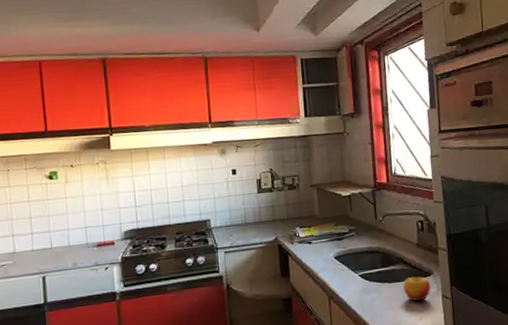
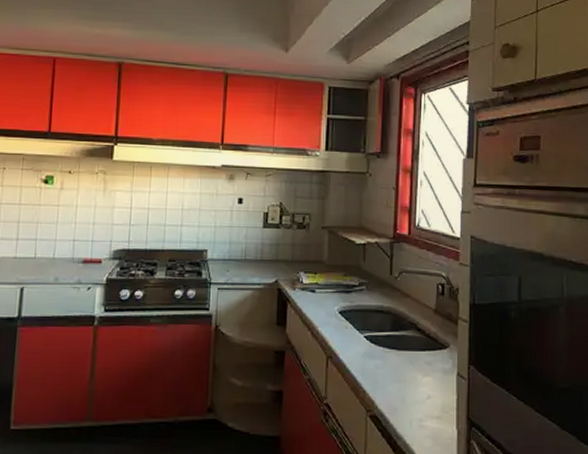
apple: present [403,276,431,302] -> none [413,347,445,377]

